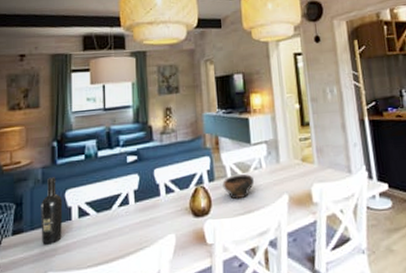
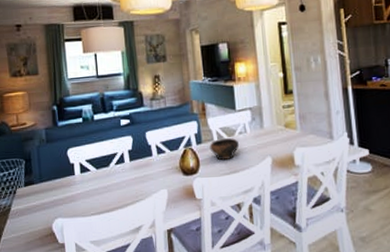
wine bottle: present [41,177,63,245] -> none [47,137,67,195]

